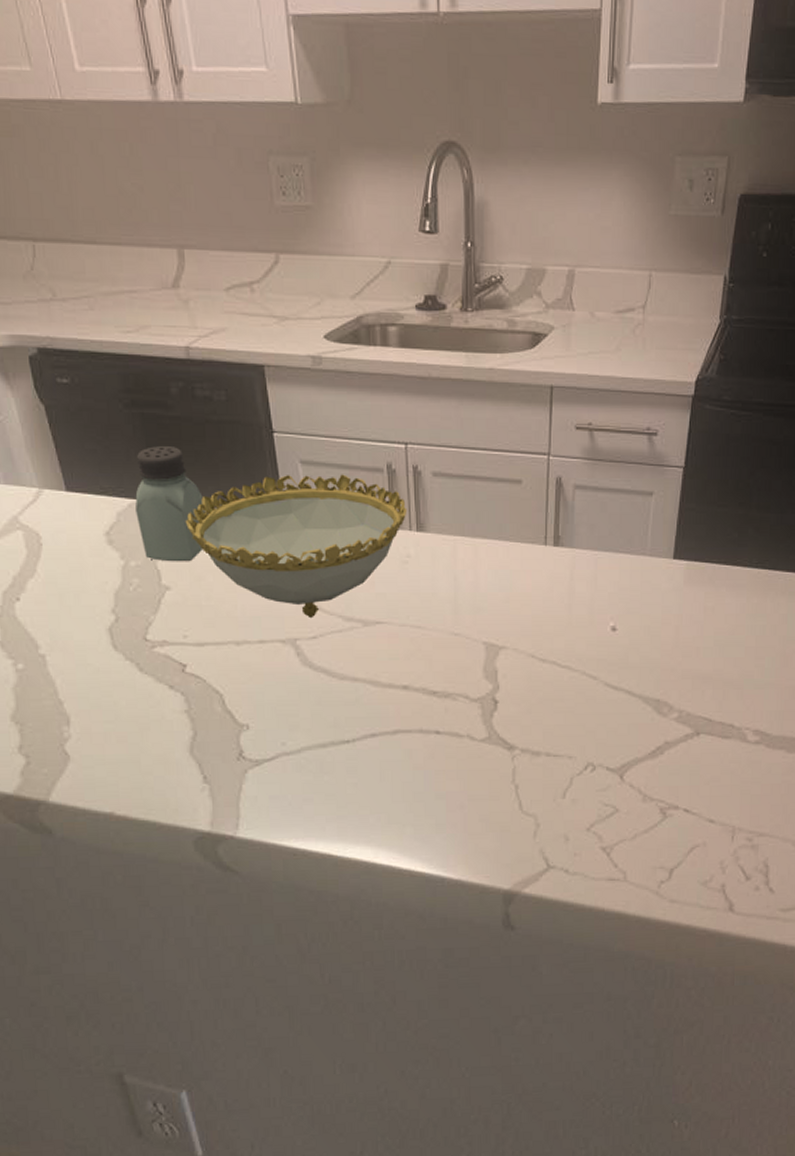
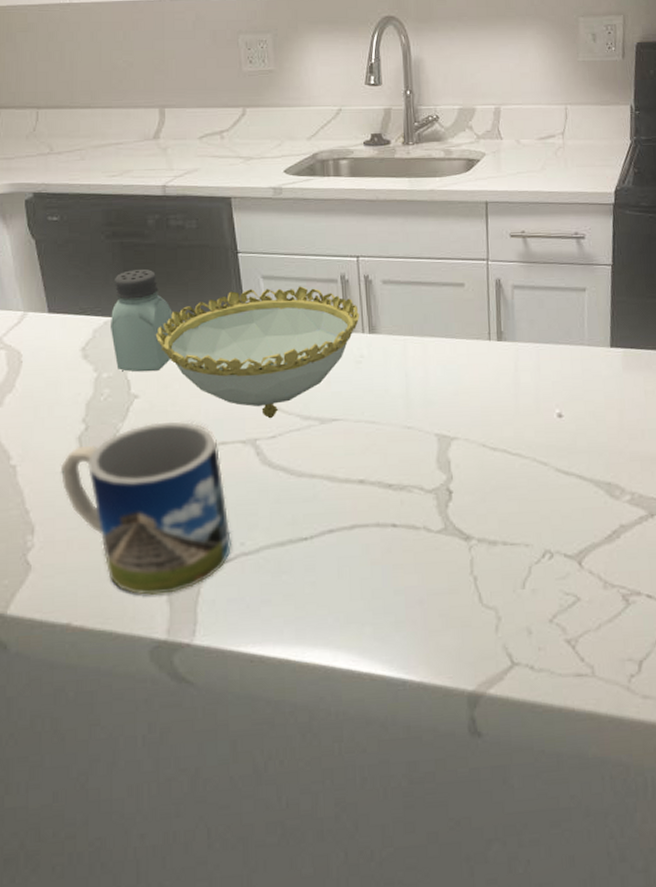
mug: none [92,616,272,789] -> present [60,421,231,595]

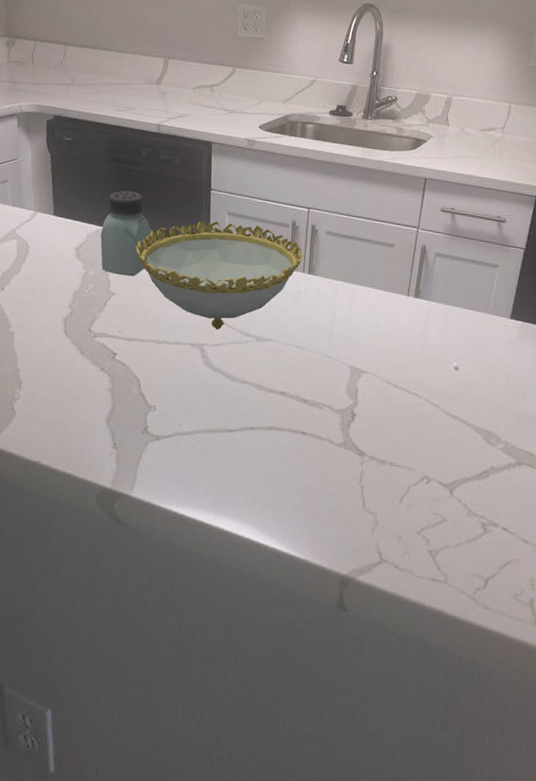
mug: present [60,421,231,595] -> none [46,317,173,454]

